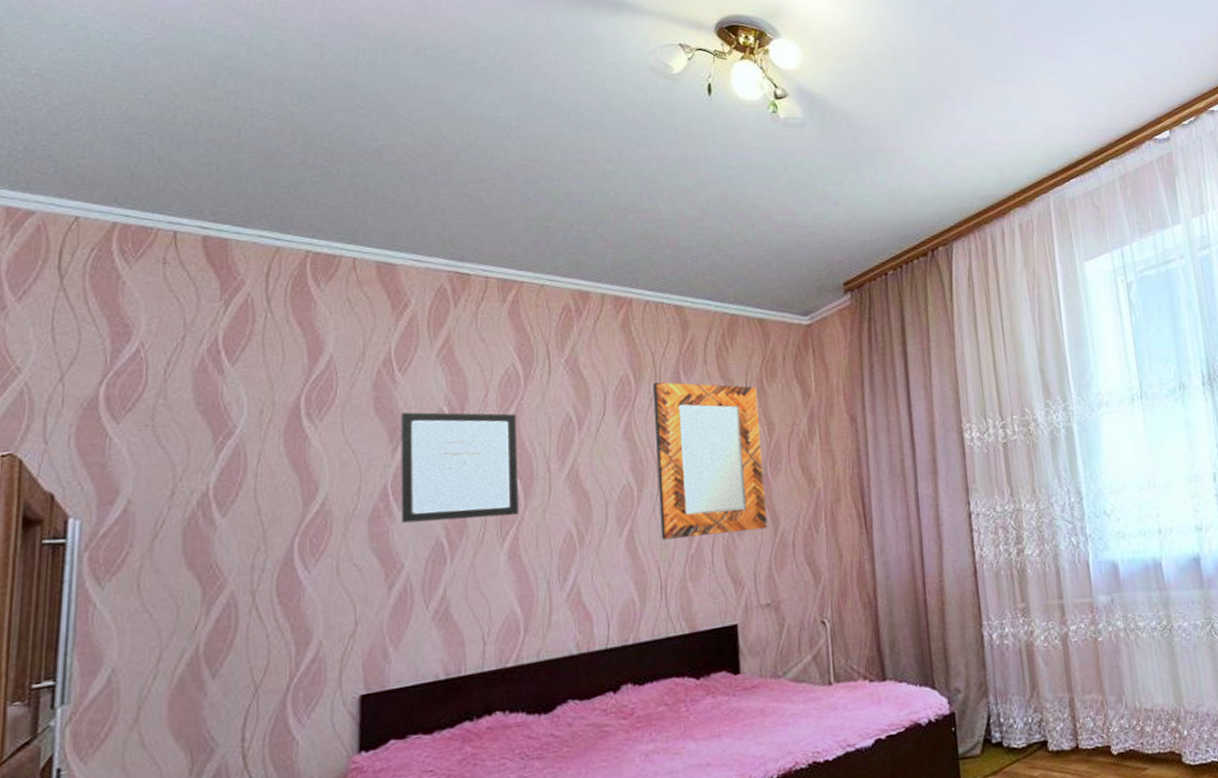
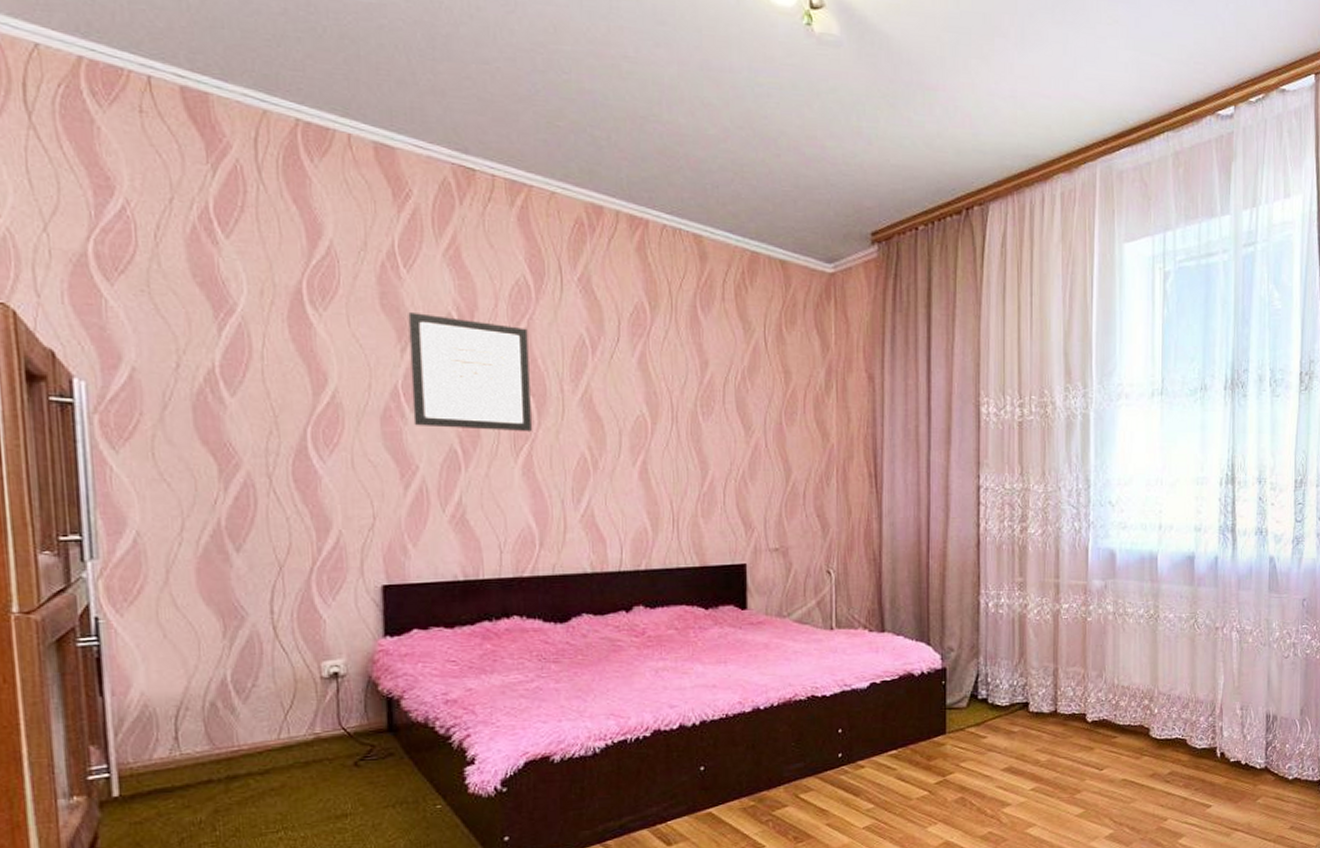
home mirror: present [652,381,767,540] -> none [668,313,779,477]

